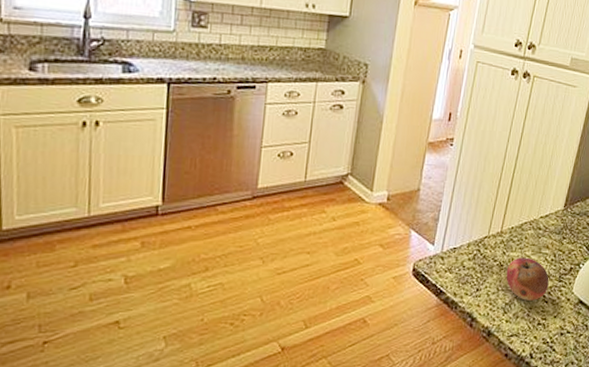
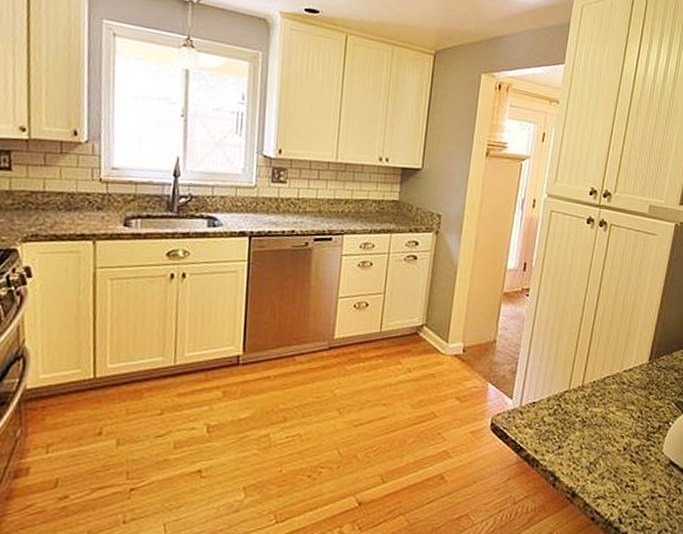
fruit: present [506,257,549,301] -> none [589,413,636,460]

